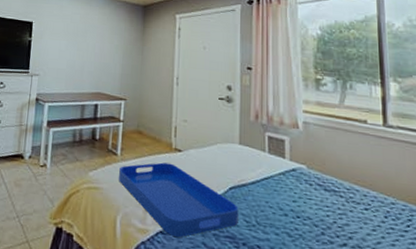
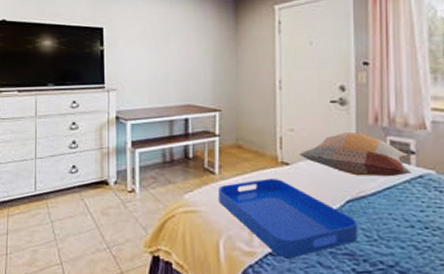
decorative pillow: none [190,126,291,169] -> present [299,132,417,177]

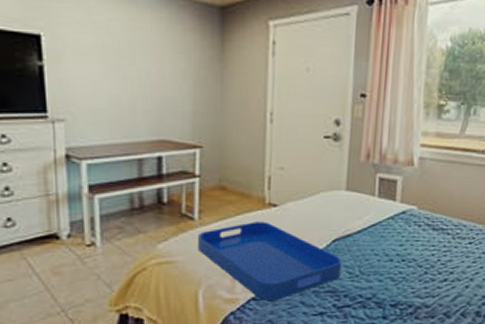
decorative pillow: present [299,132,417,177] -> none [288,170,403,215]

